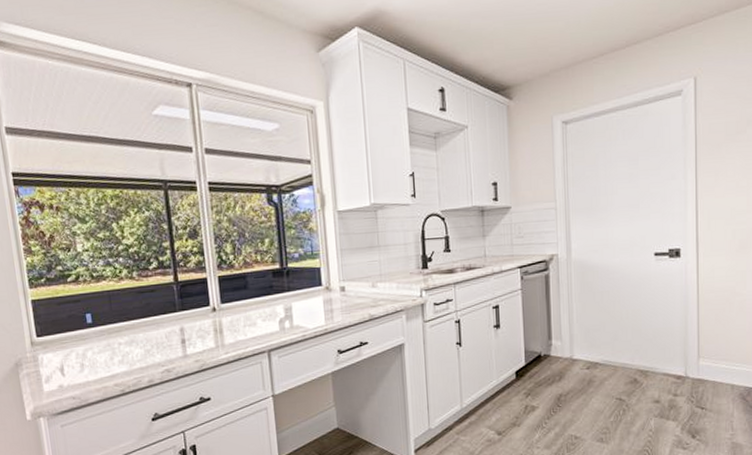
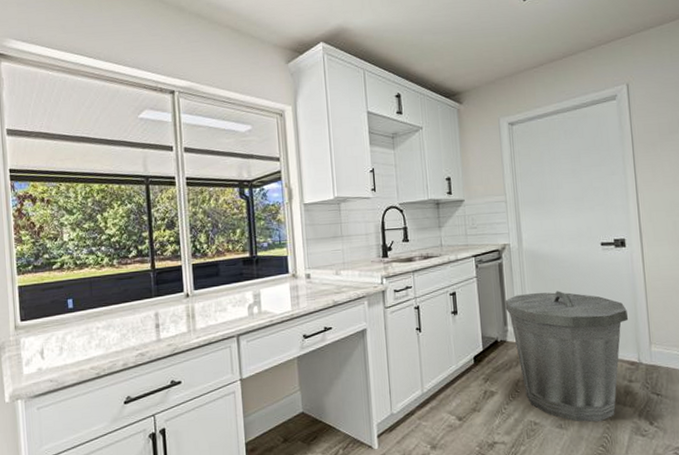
trash can: none [550,303,678,436] -> present [505,291,629,422]

